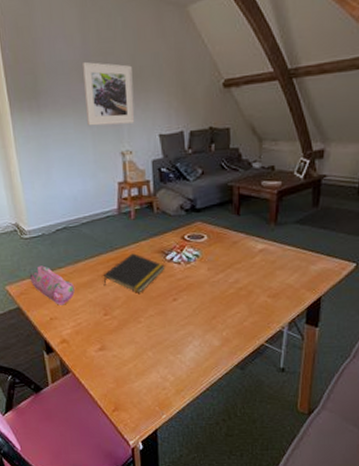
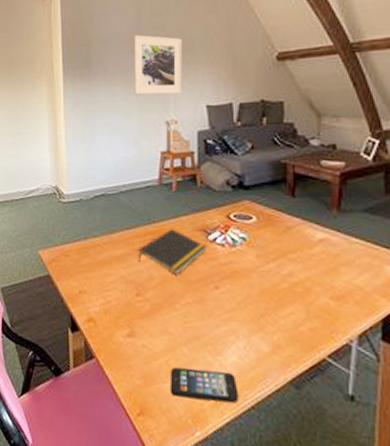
pencil case: present [29,265,75,305] -> none [63,232,107,279]
smartphone: none [138,365,196,391] -> present [170,367,239,404]

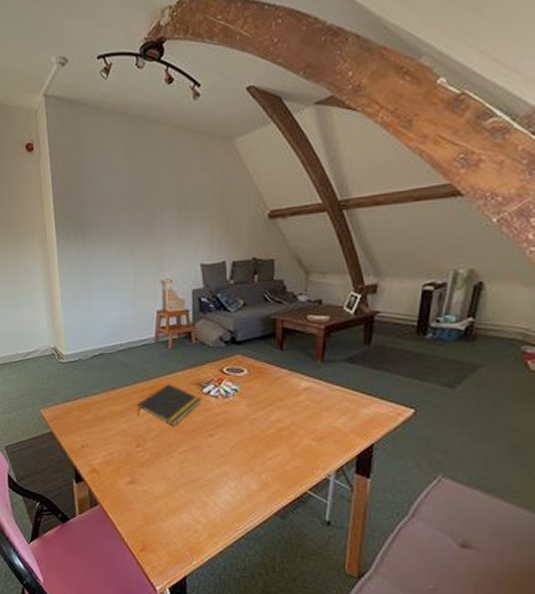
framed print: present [133,34,182,95] -> none [127,192,177,255]
smartphone: present [170,367,239,404] -> none [169,507,231,535]

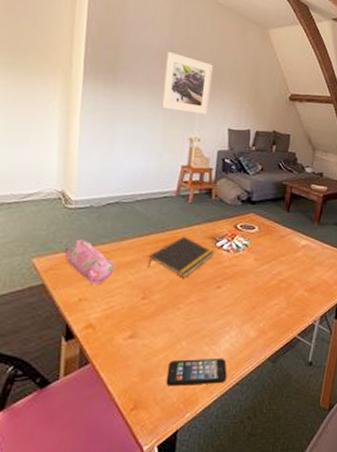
pencil case: none [64,391,107,433] -> present [64,239,115,285]
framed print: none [127,192,177,255] -> present [161,51,213,114]
smartphone: none [169,507,231,535] -> present [166,357,227,386]

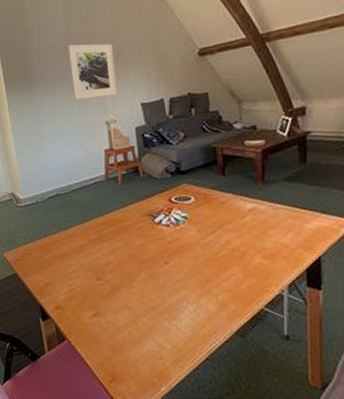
pencil case: present [64,239,115,285] -> none [25,232,68,271]
notepad: present [147,236,214,278] -> none [95,217,155,257]
smartphone: present [166,357,227,386] -> none [134,333,195,361]

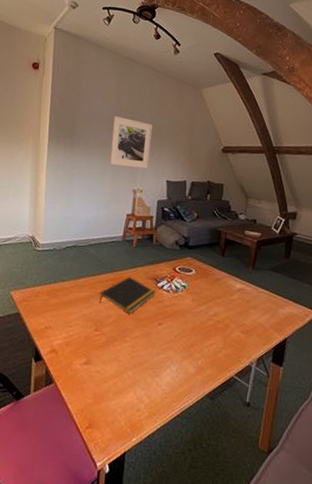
notepad: none [95,217,155,257] -> present [99,277,156,314]

